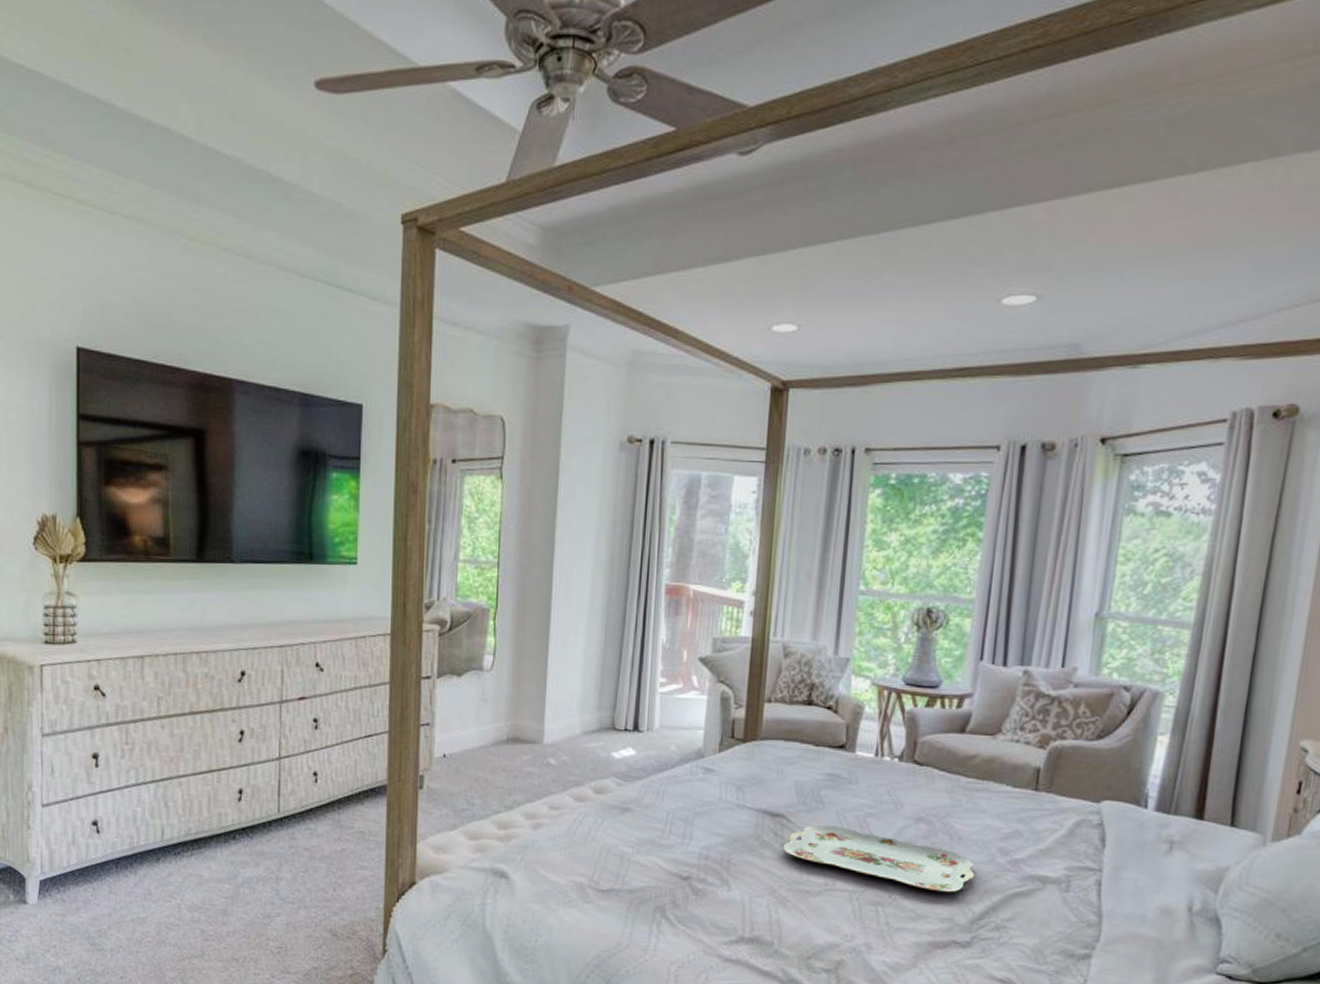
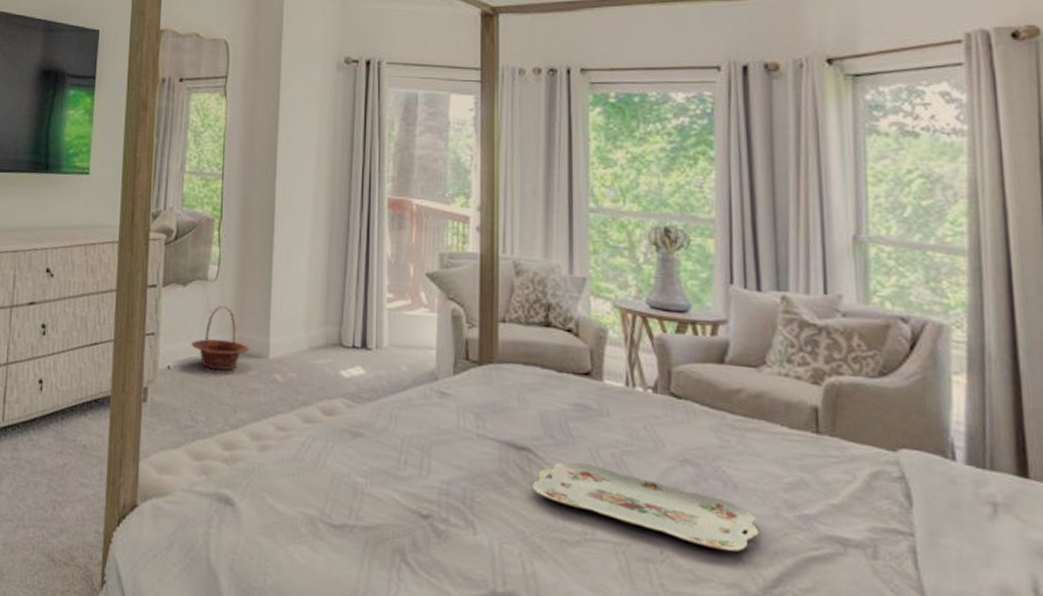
basket: none [466,695,525,757] -> present [191,306,250,371]

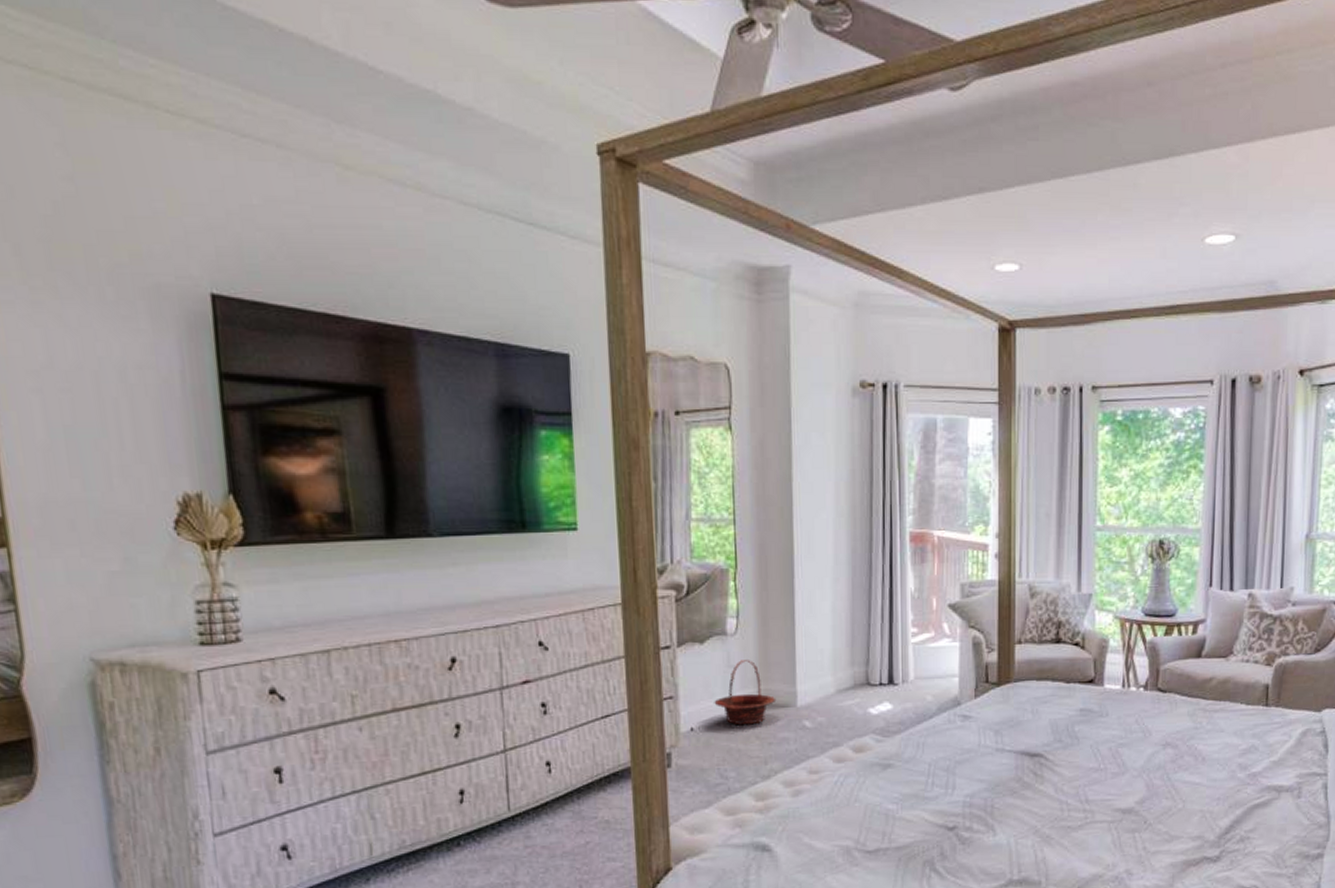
serving tray: present [533,461,759,552] -> none [1044,759,1219,812]

